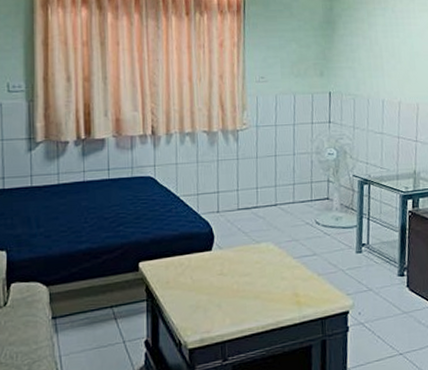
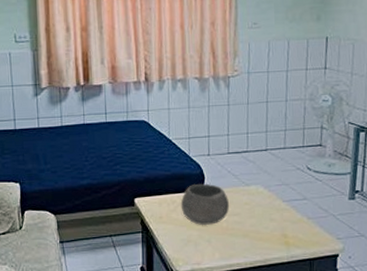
bowl: none [189,243,241,289] -> present [180,184,230,226]

